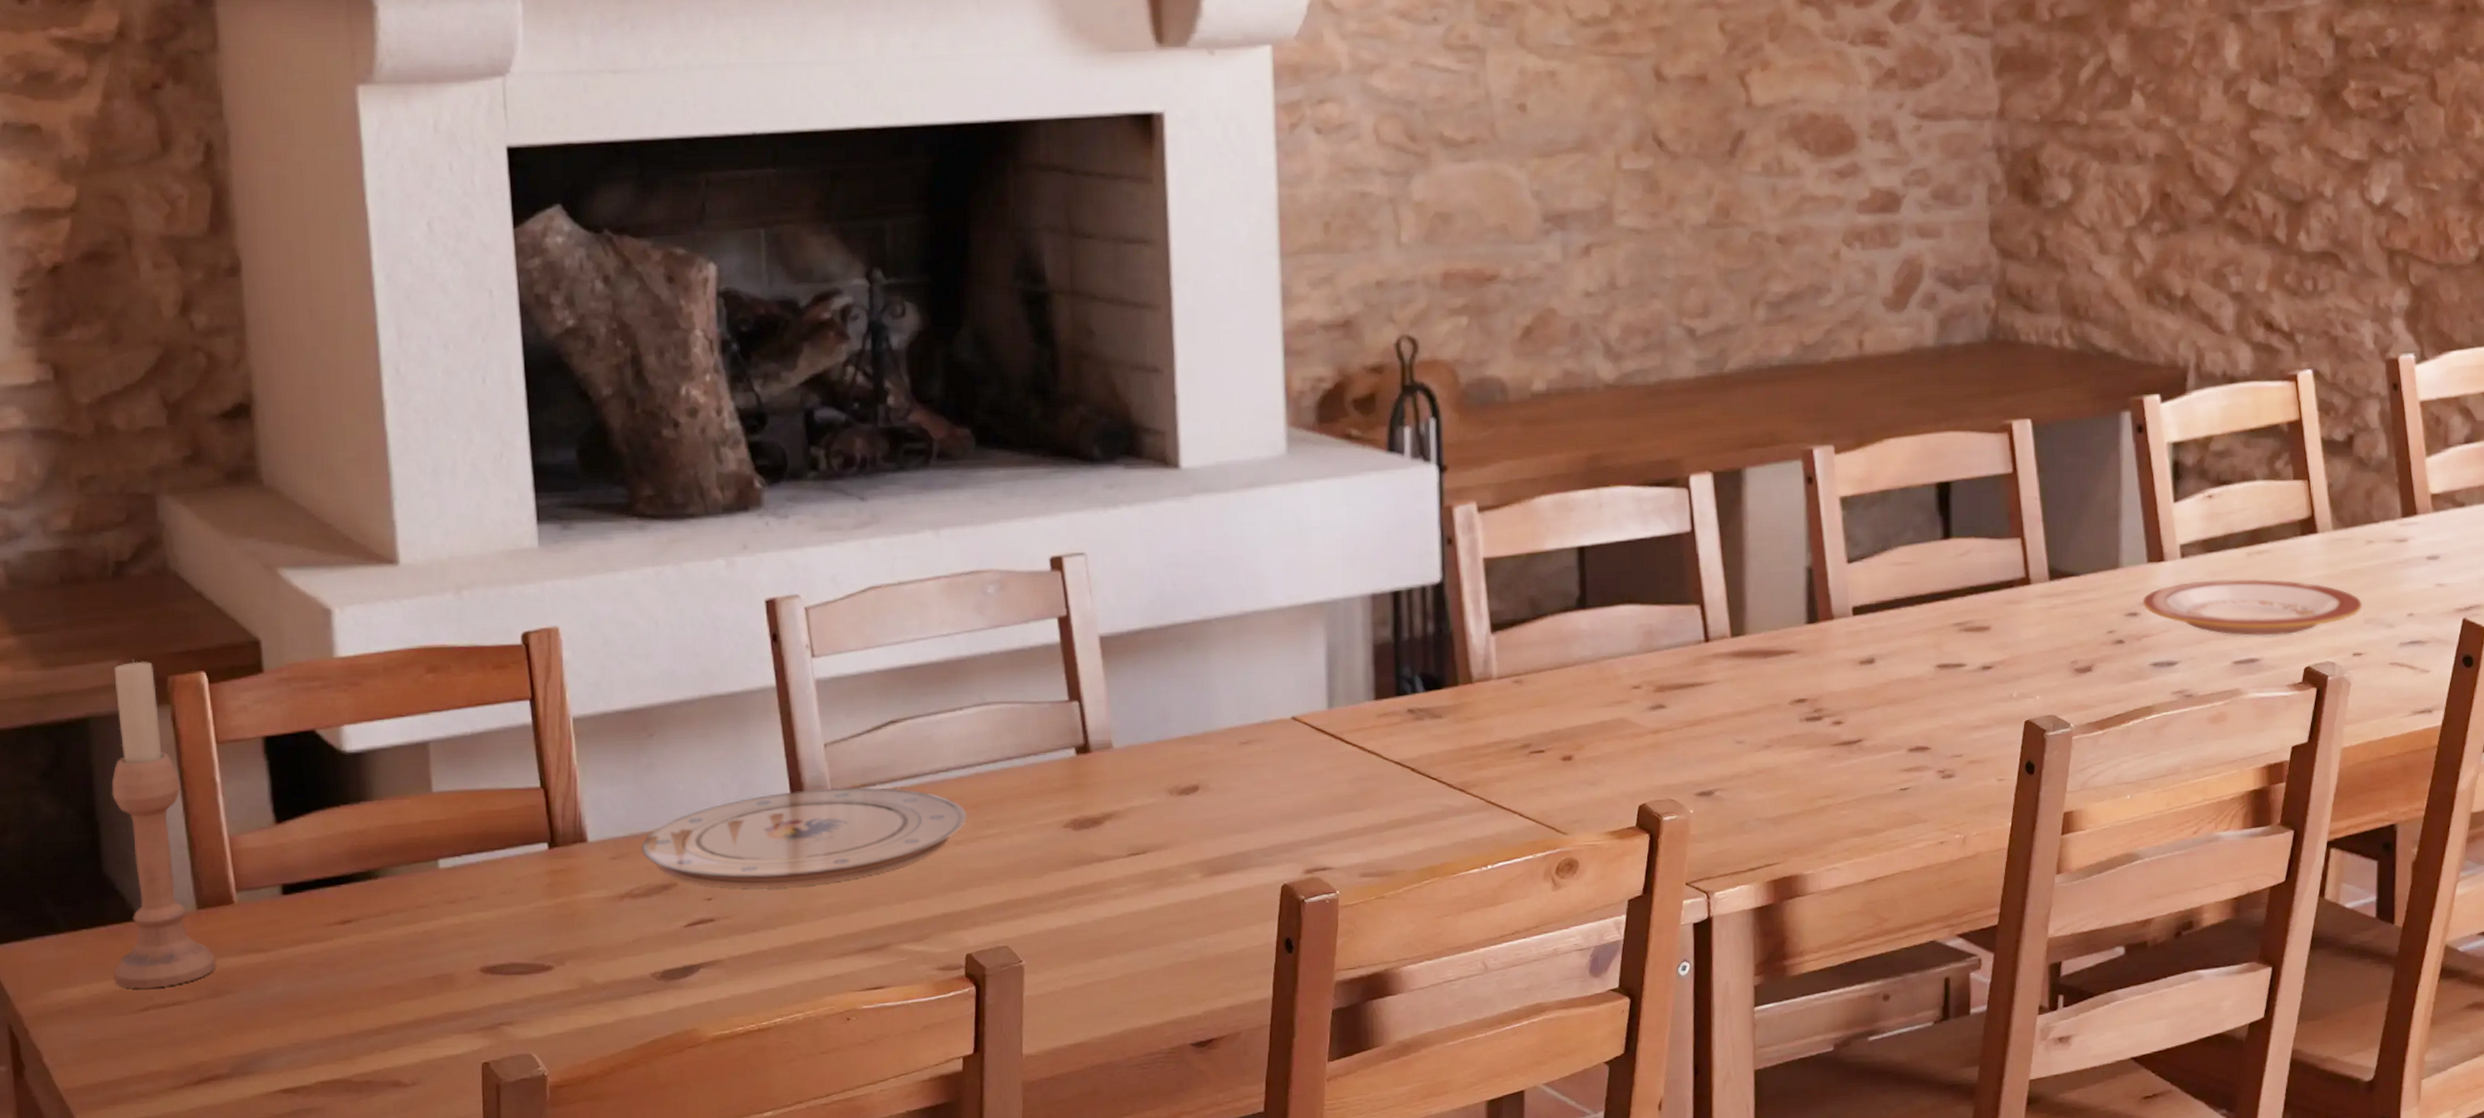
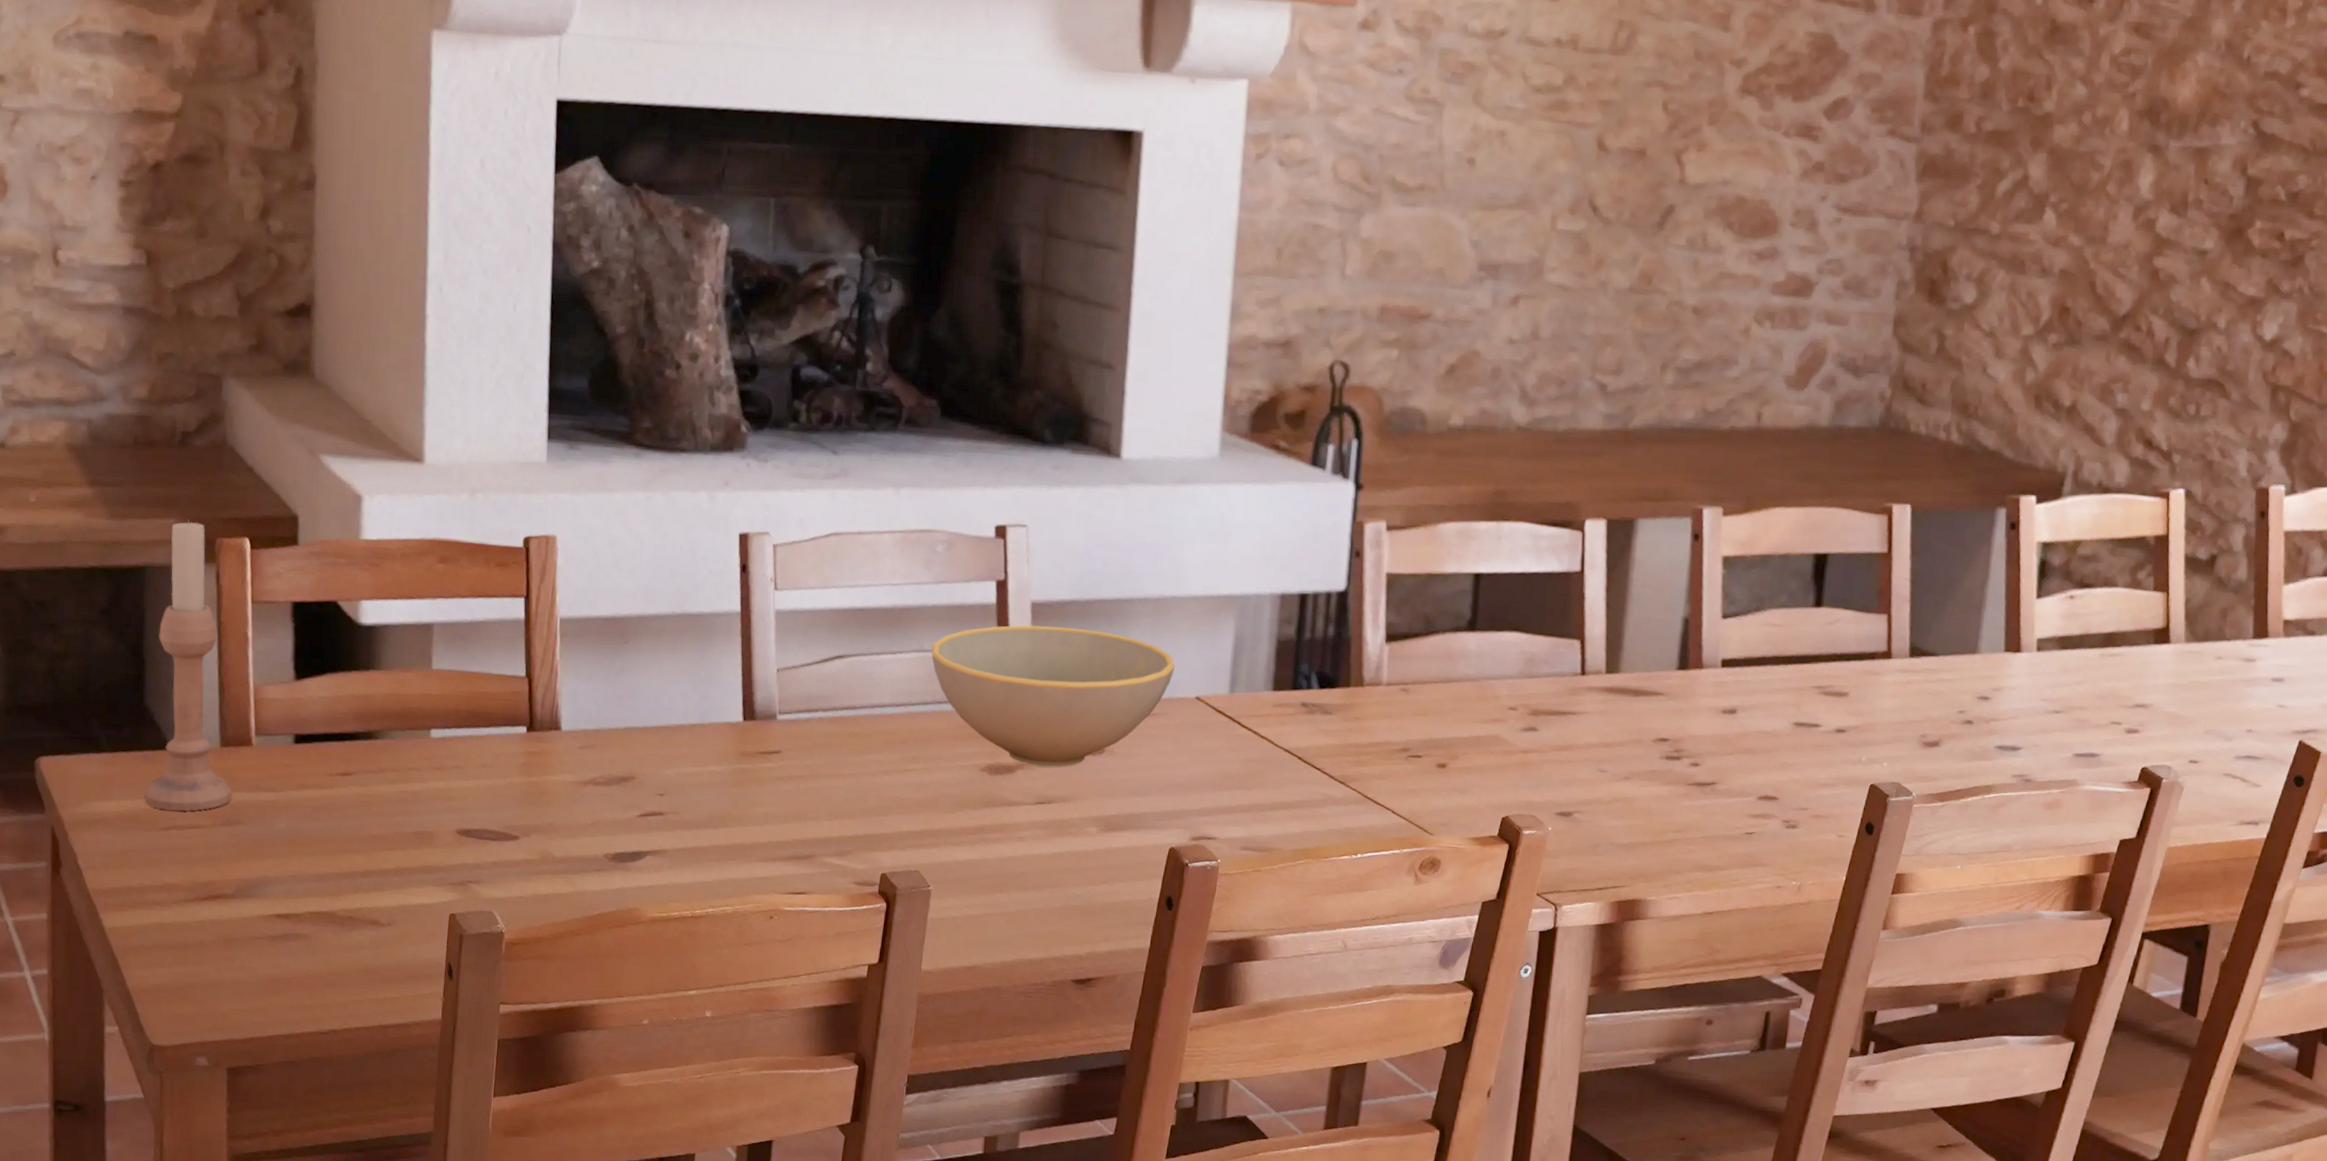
plate: present [641,787,967,889] -> none [607,708,895,794]
bowl: none [994,658,1265,814] -> present [931,625,1175,767]
plate: present [2142,578,2362,636] -> none [1995,674,2204,735]

